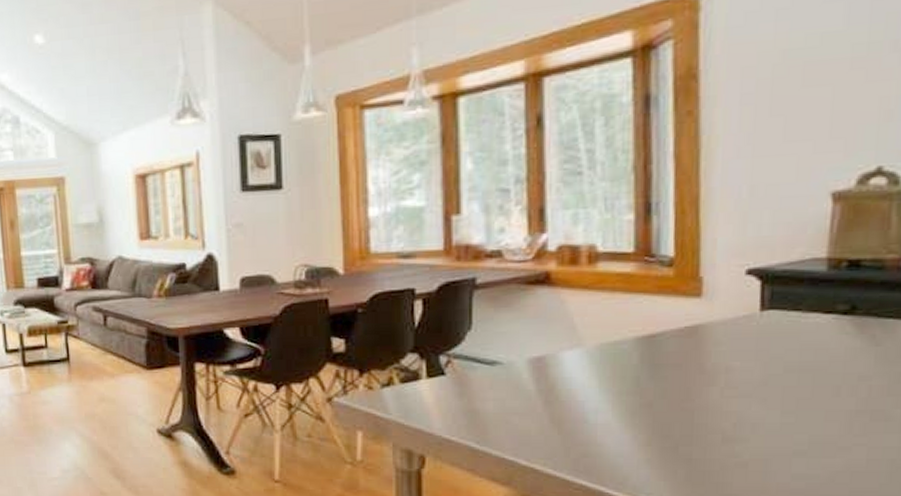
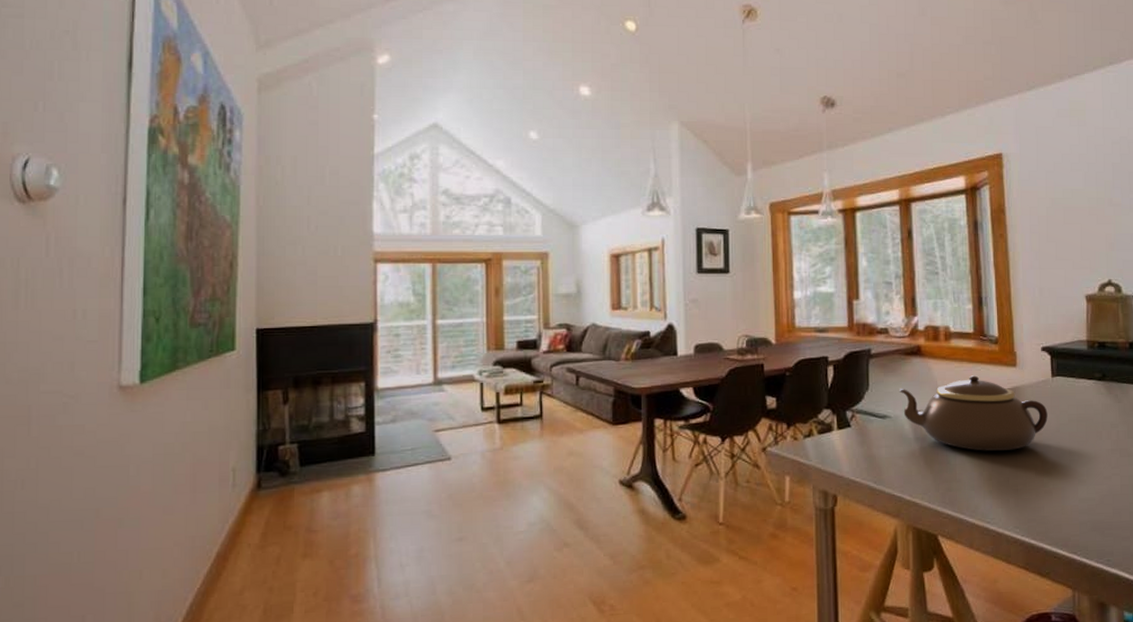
teapot: none [517,310,749,408] -> present [900,375,1048,451]

